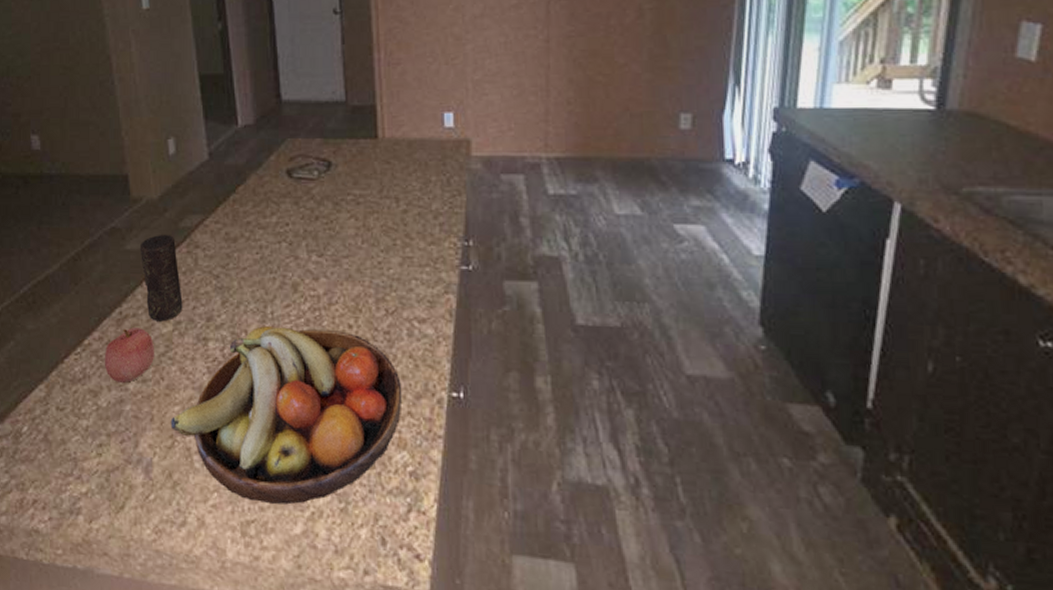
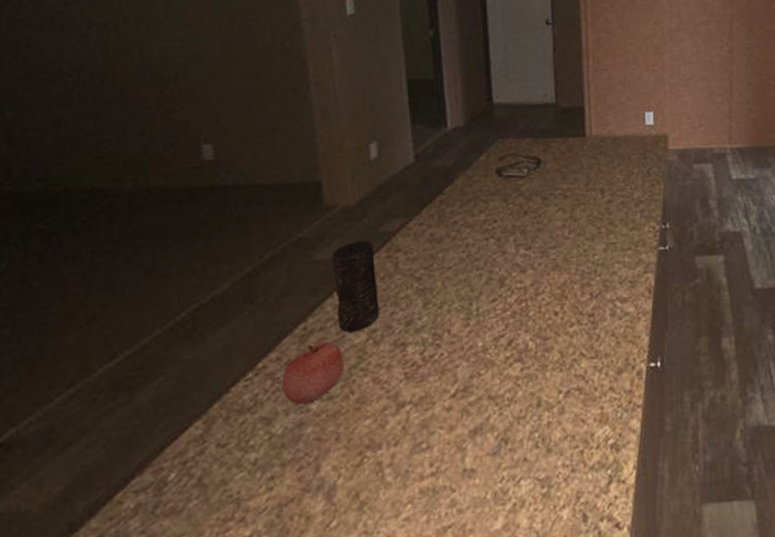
fruit bowl: present [170,326,403,505] -> none [359,319,605,506]

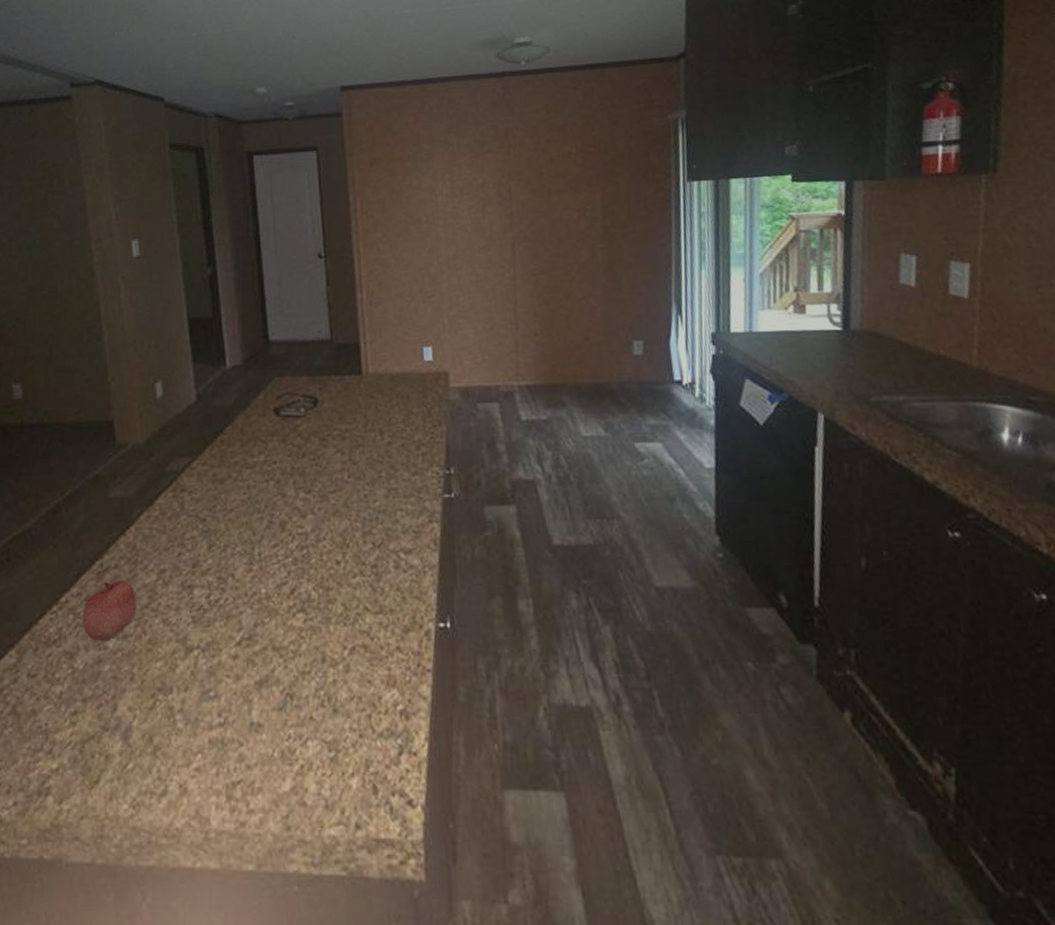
candle: present [331,241,380,333] -> none [123,480,168,572]

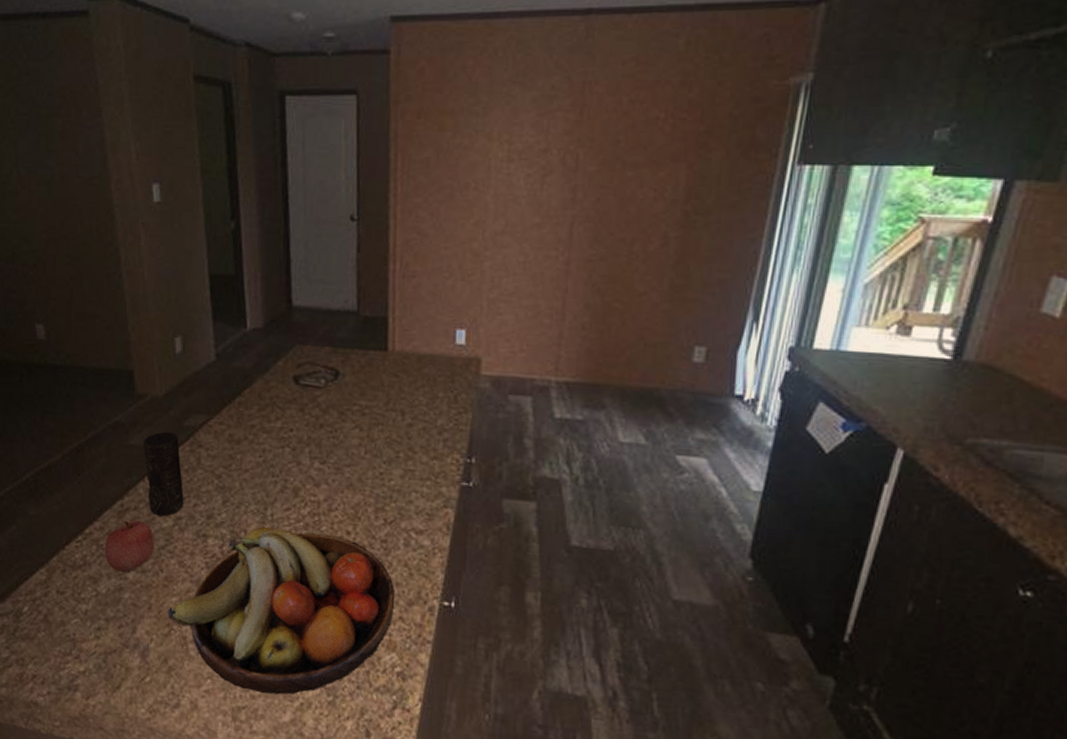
candle: none [123,480,168,572] -> present [142,432,184,517]
fruit bowl: none [152,568,391,761] -> present [168,527,395,695]

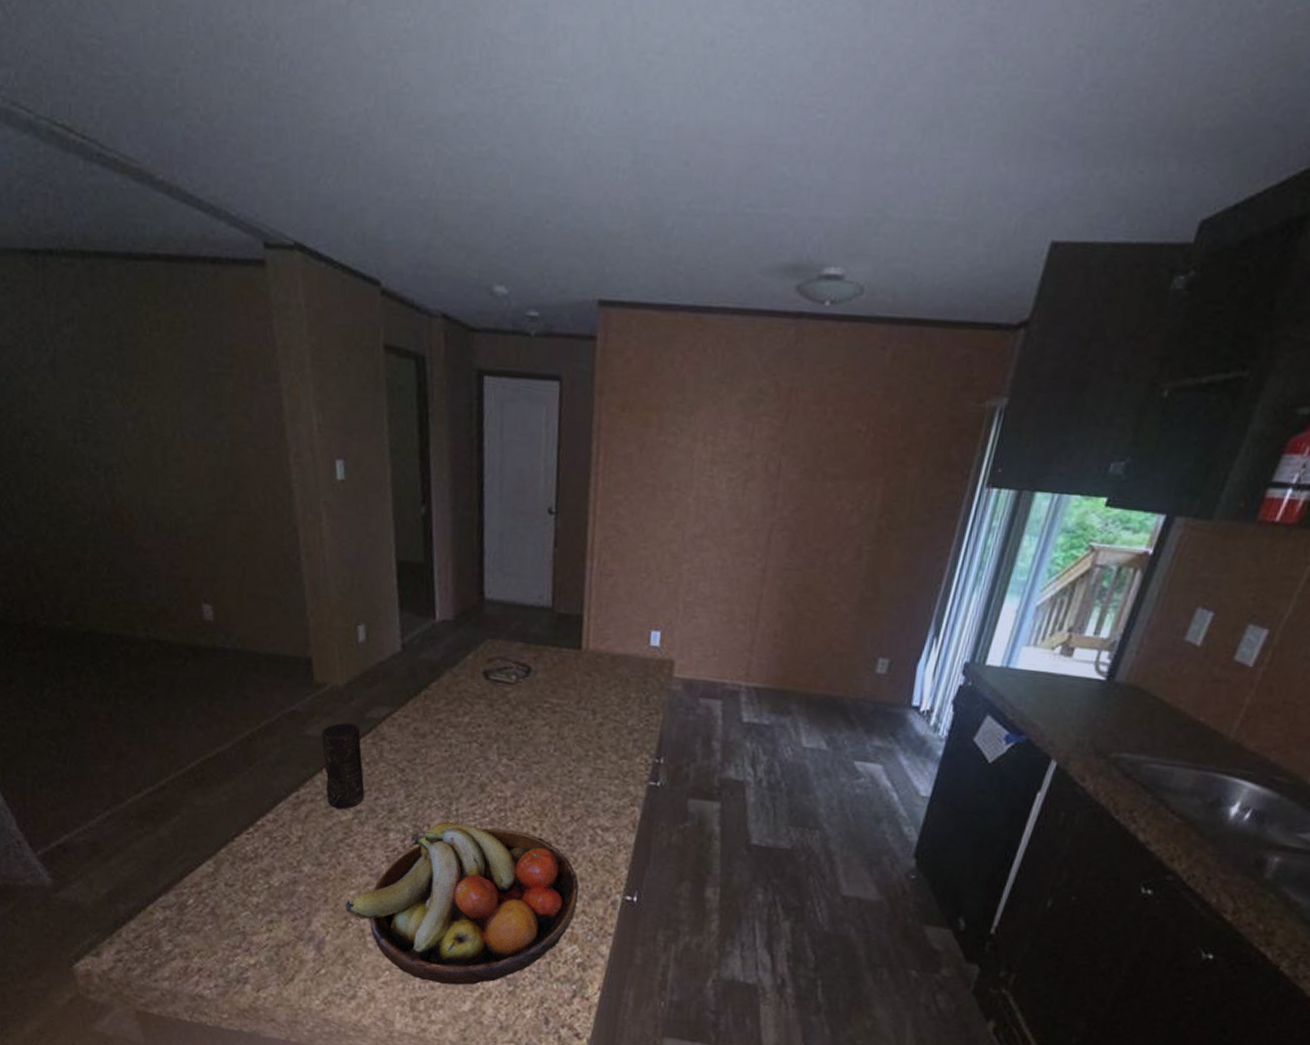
apple: present [104,520,154,573] -> none [277,812,332,866]

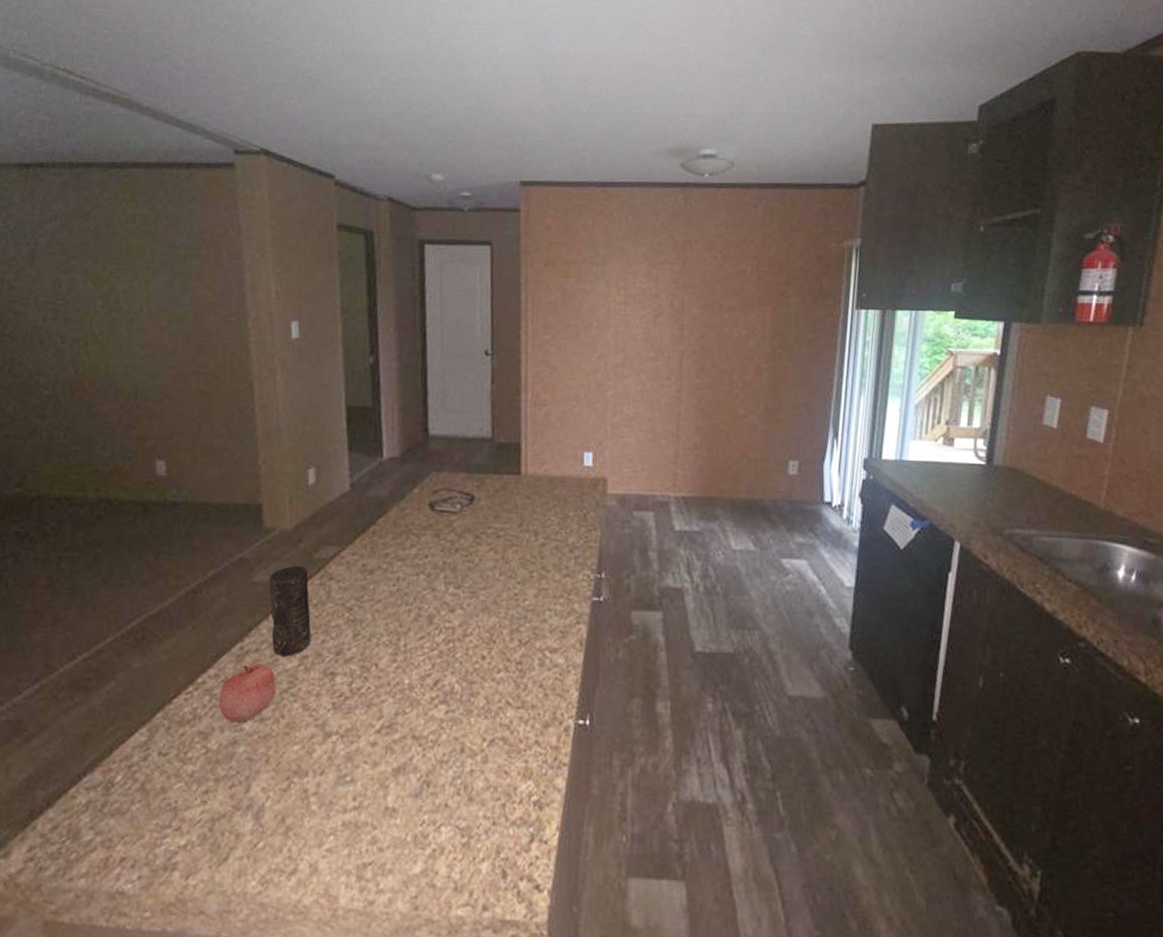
apple: none [277,812,332,866] -> present [218,663,276,724]
fruit bowl: present [345,821,579,985] -> none [288,659,531,844]

